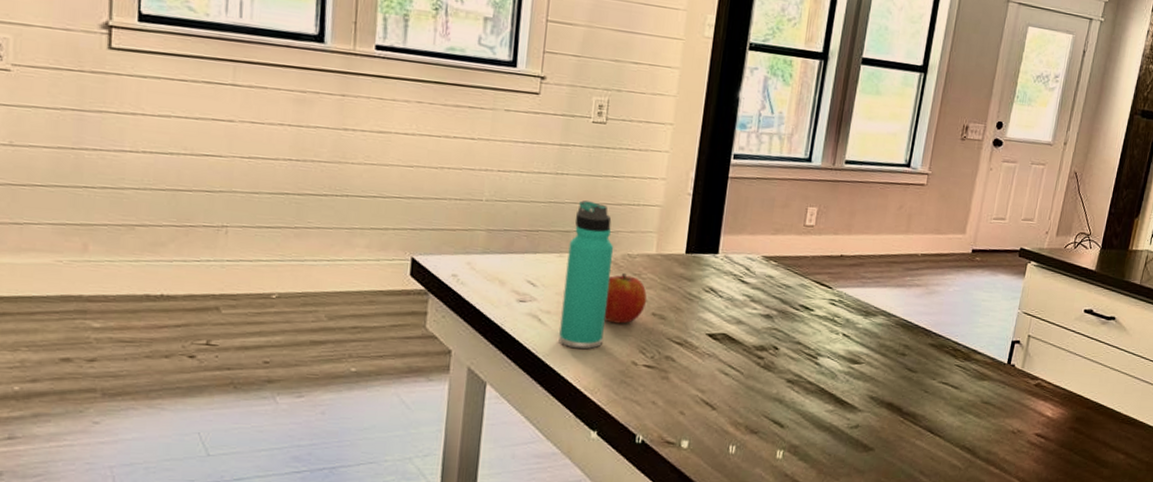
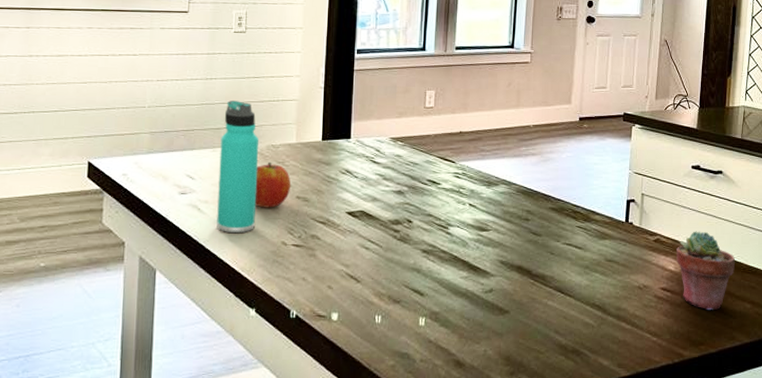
potted succulent: none [1055,377,1115,460] -> present [676,231,735,311]

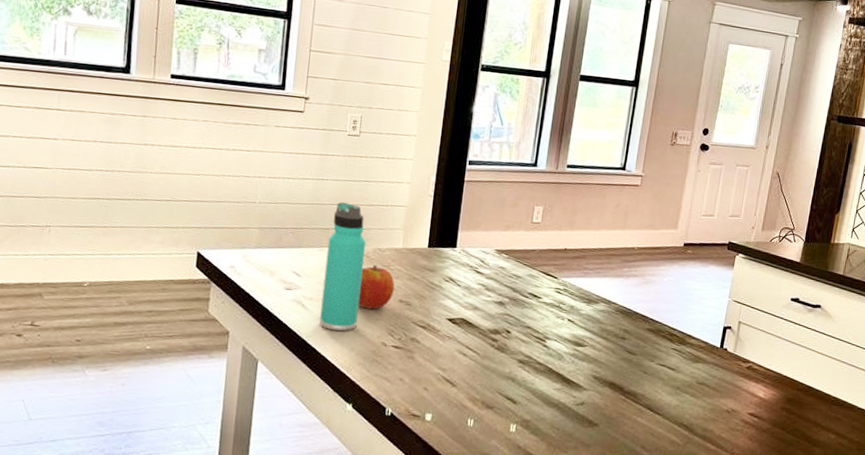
potted succulent: present [676,231,735,311] -> none [766,361,824,438]

